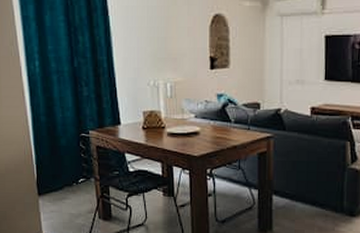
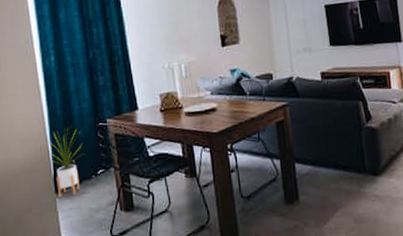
house plant: none [32,135,64,200] -> present [49,128,82,198]

